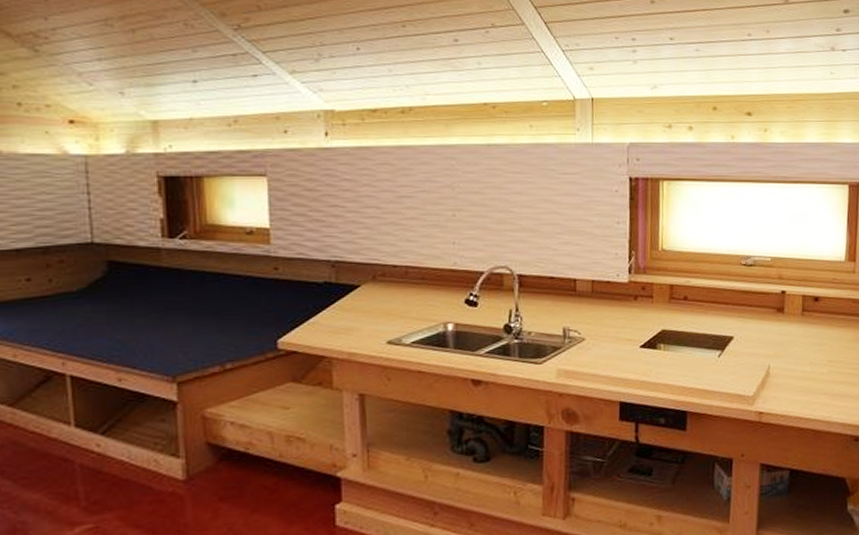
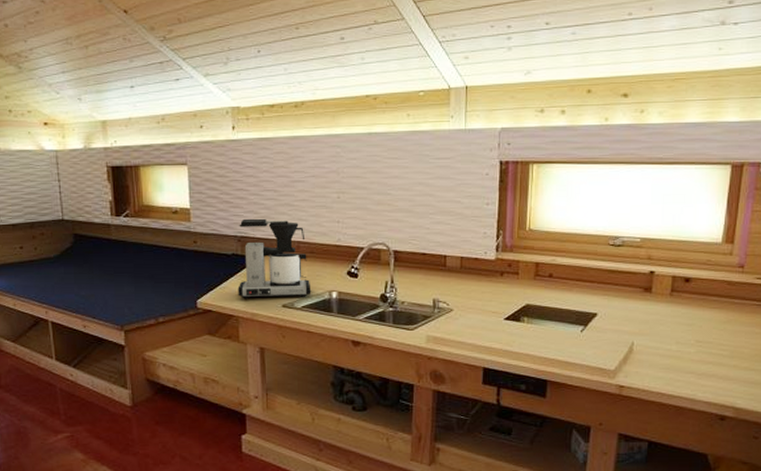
coffee maker: none [331,239,423,336] -> present [238,218,311,299]

